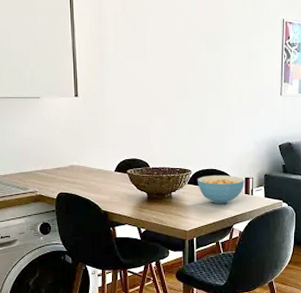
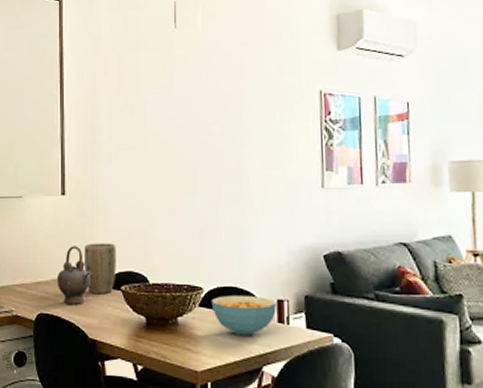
teapot: none [73,139,102,185] -> present [56,246,90,304]
plant pot: none [95,137,123,177] -> present [83,243,117,295]

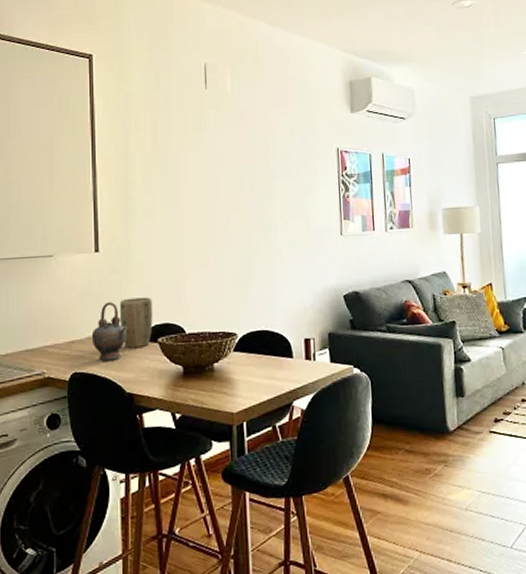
cereal bowl: present [211,296,277,336] -> none [244,337,304,375]

